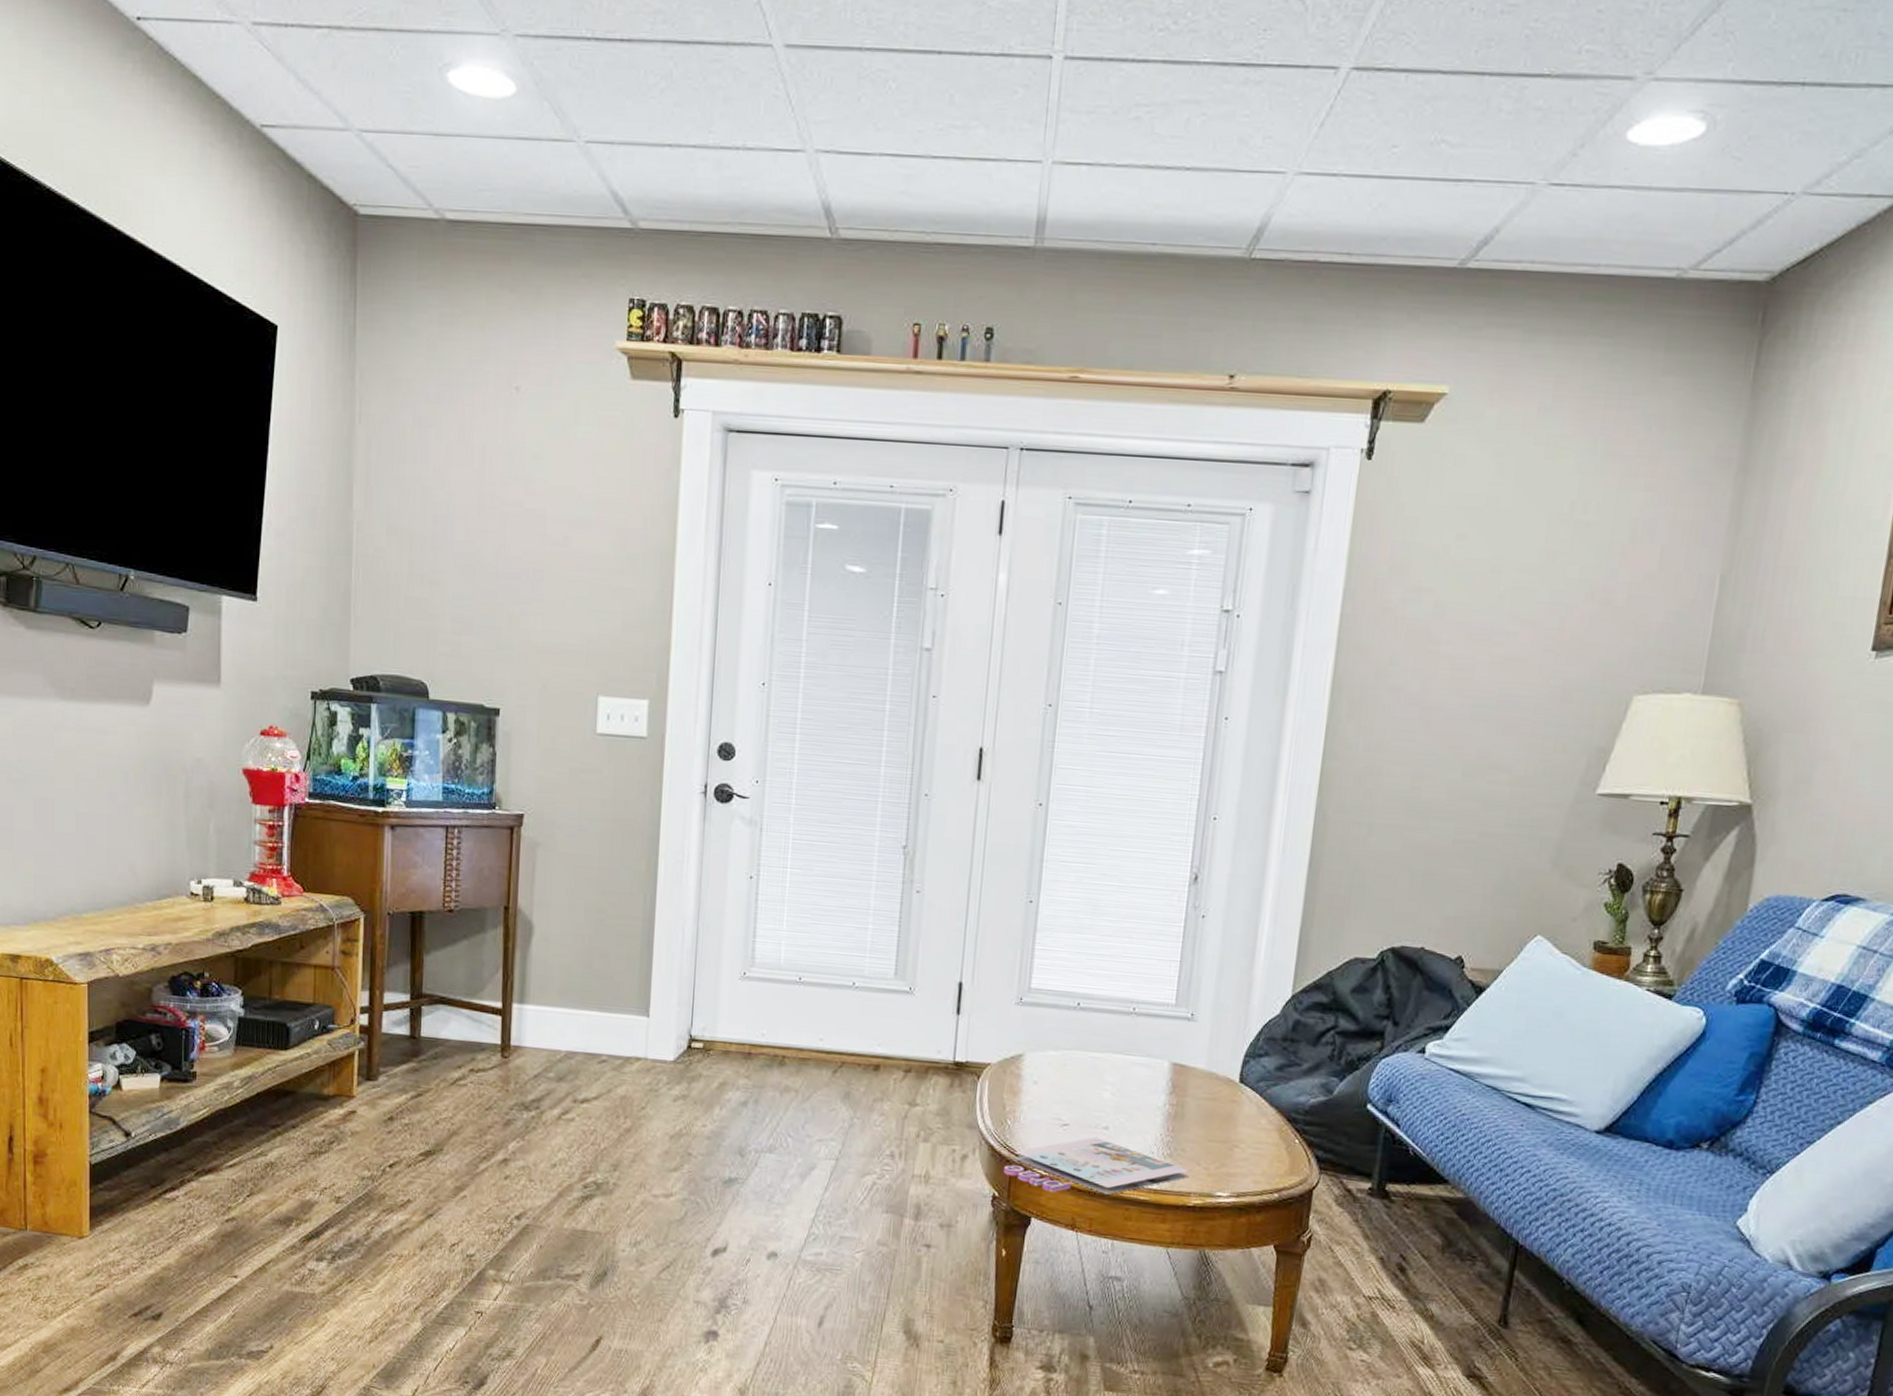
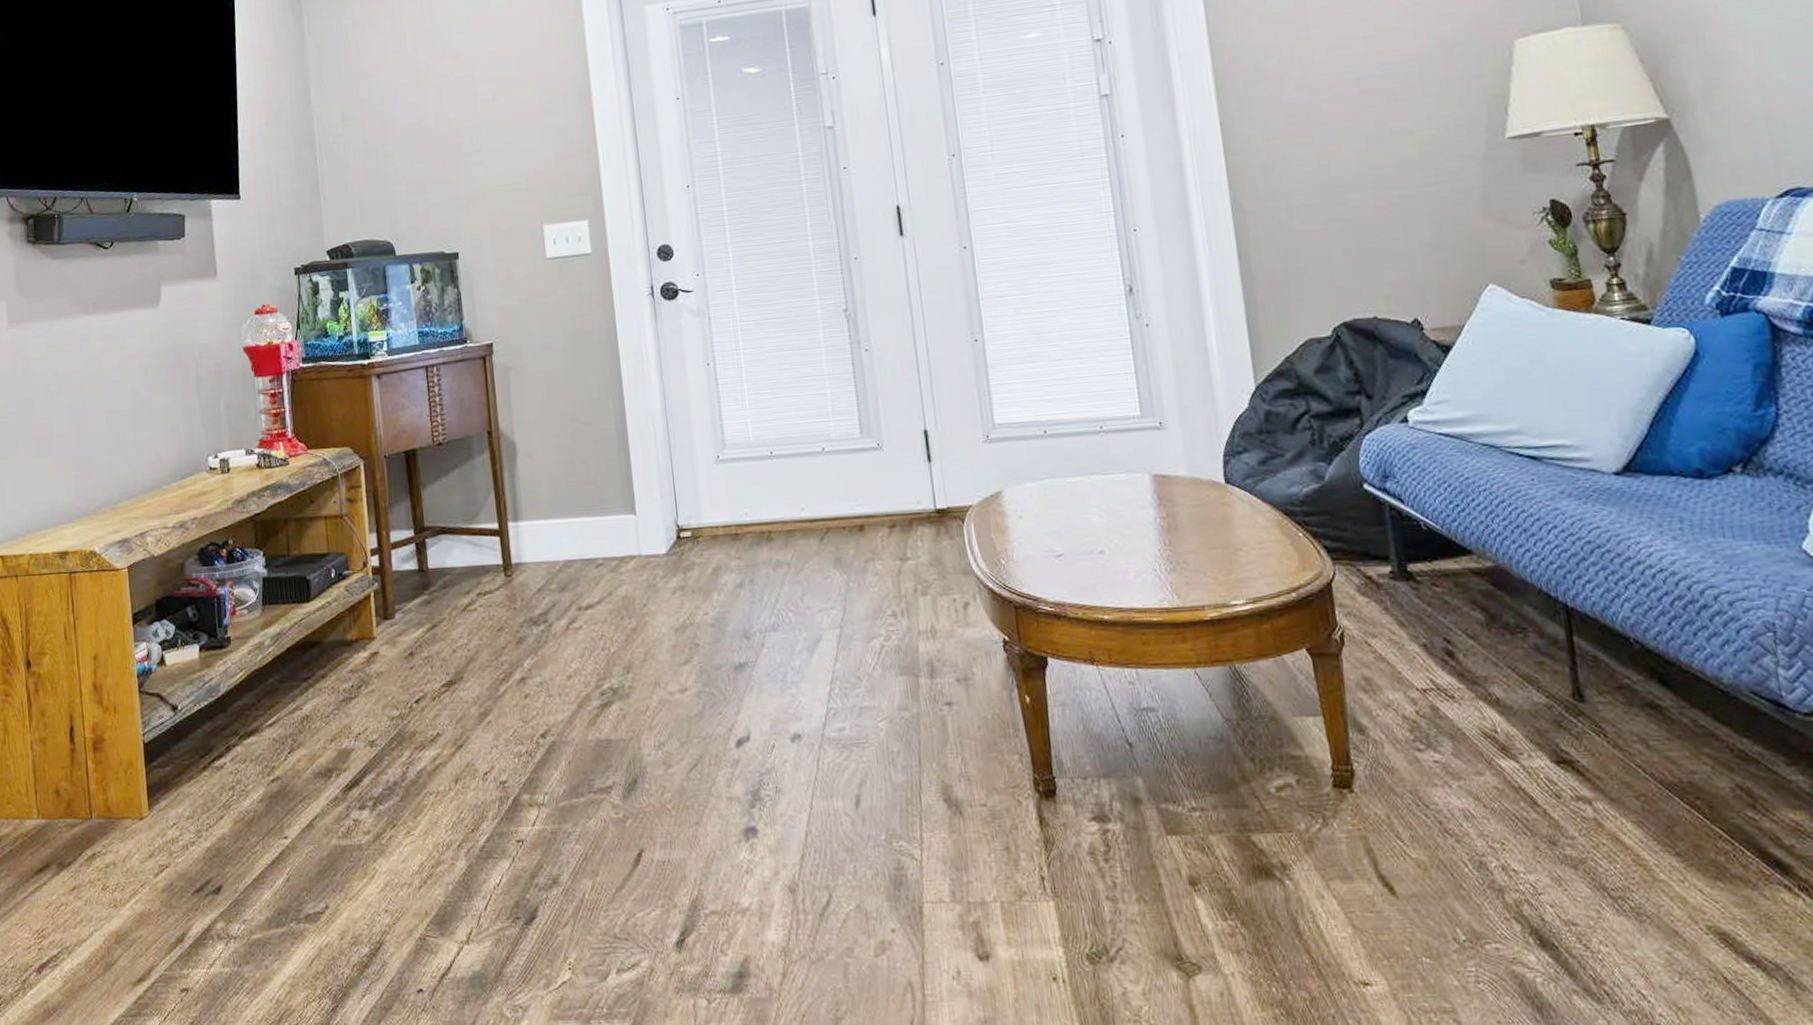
magazine: present [1003,1137,1189,1195] -> none [1007,563,1197,628]

